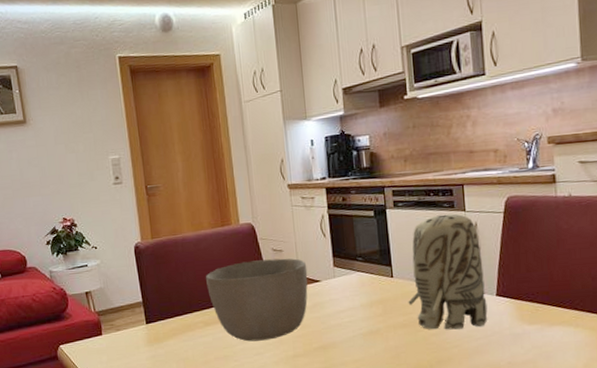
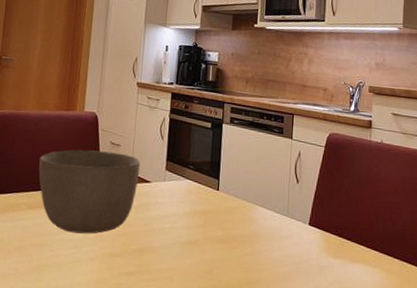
toy elephant: present [408,213,488,330] -> none [229,138,301,253]

